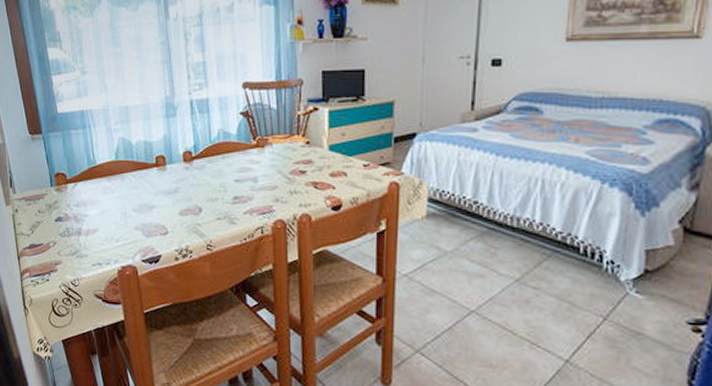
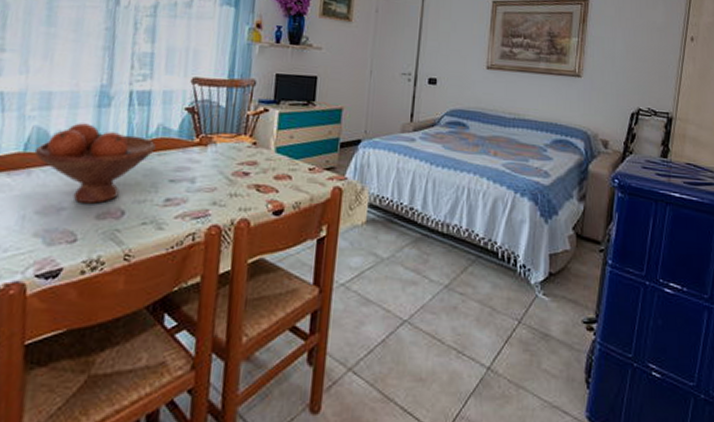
fruit bowl: none [123,132,219,202] -> present [34,123,156,204]

